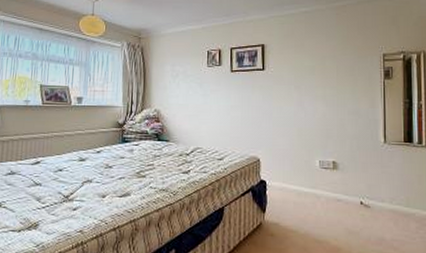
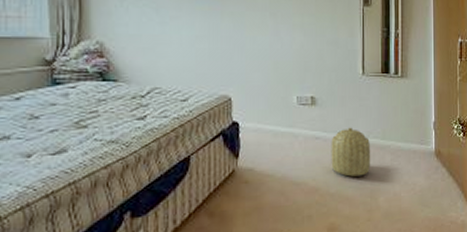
basket: none [352,192,395,241] -> present [331,127,371,177]

